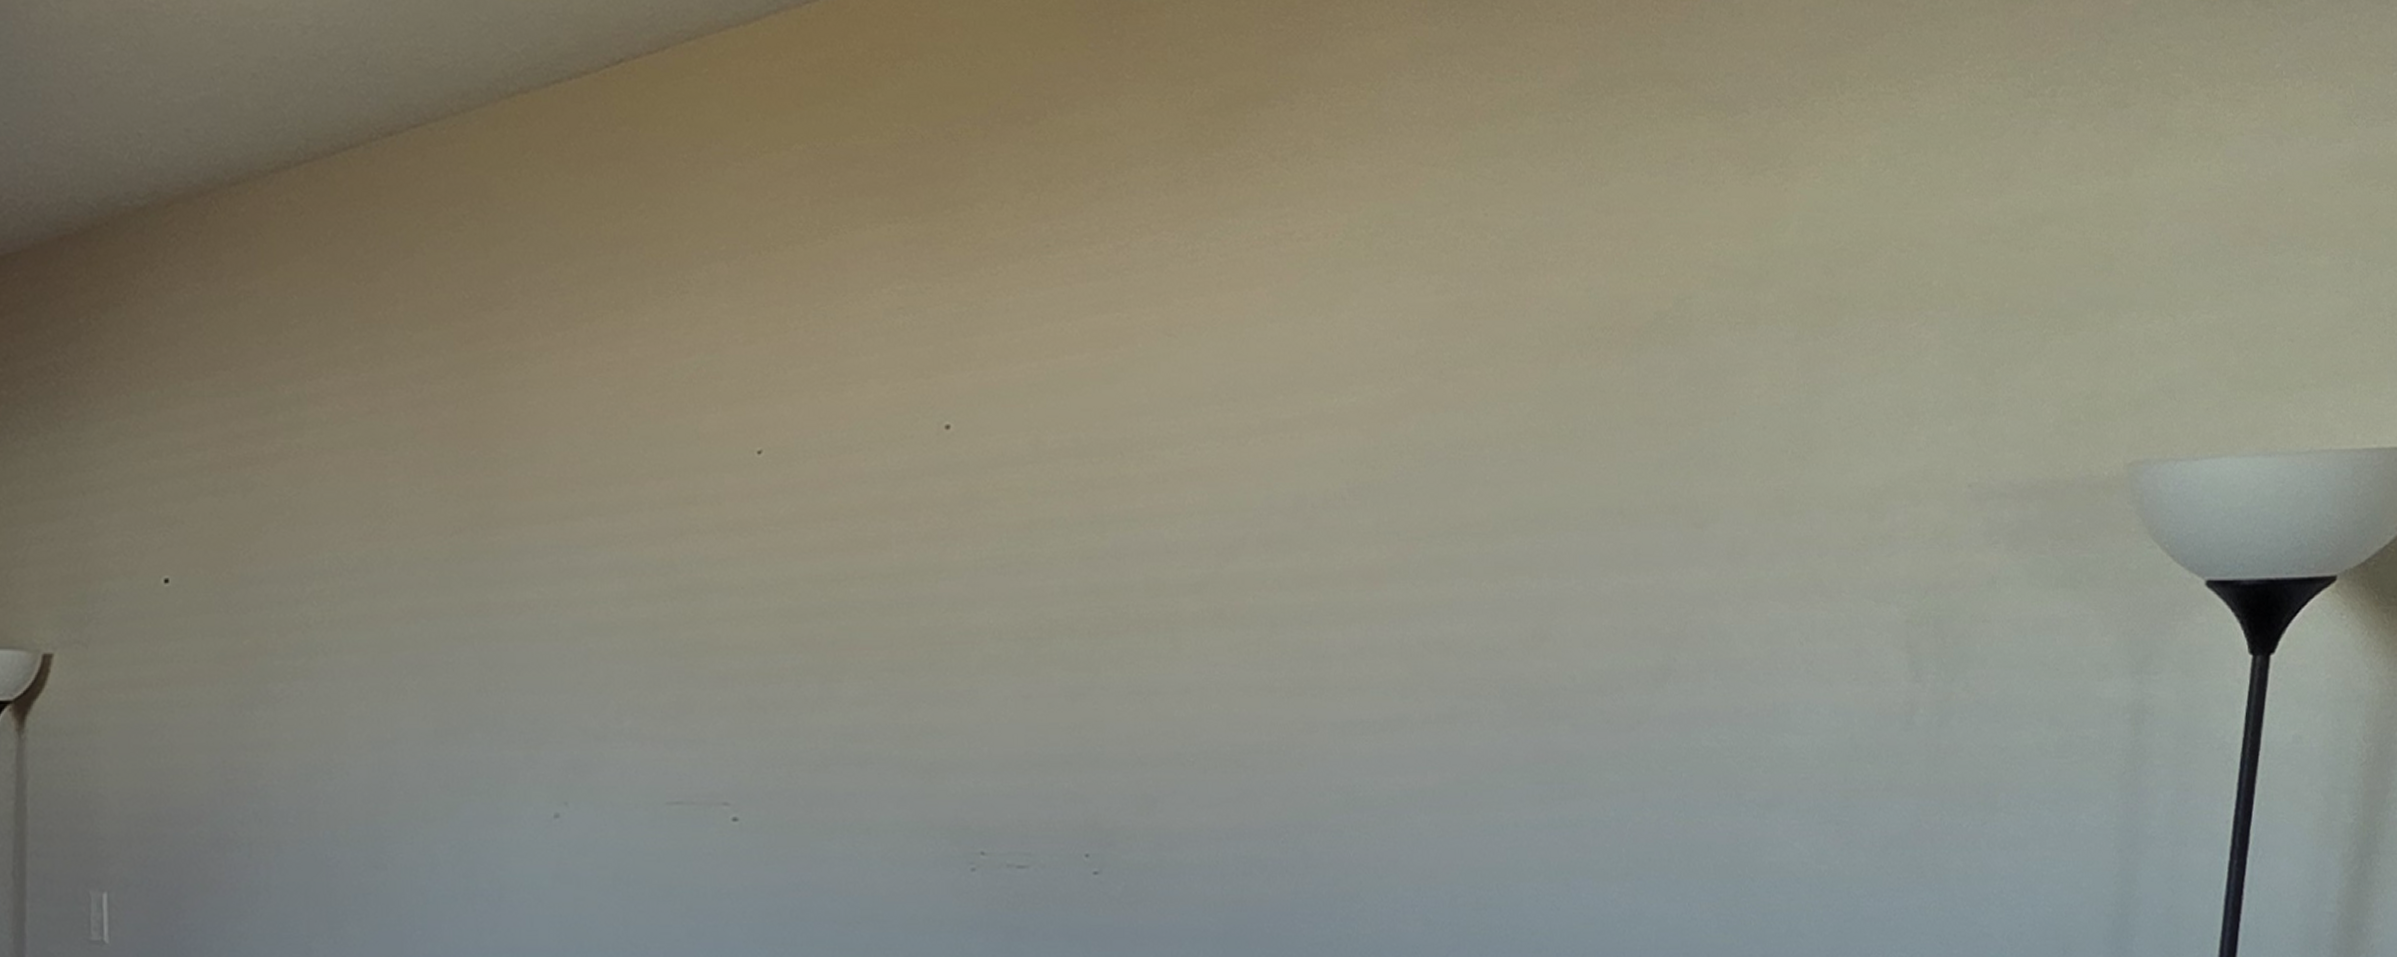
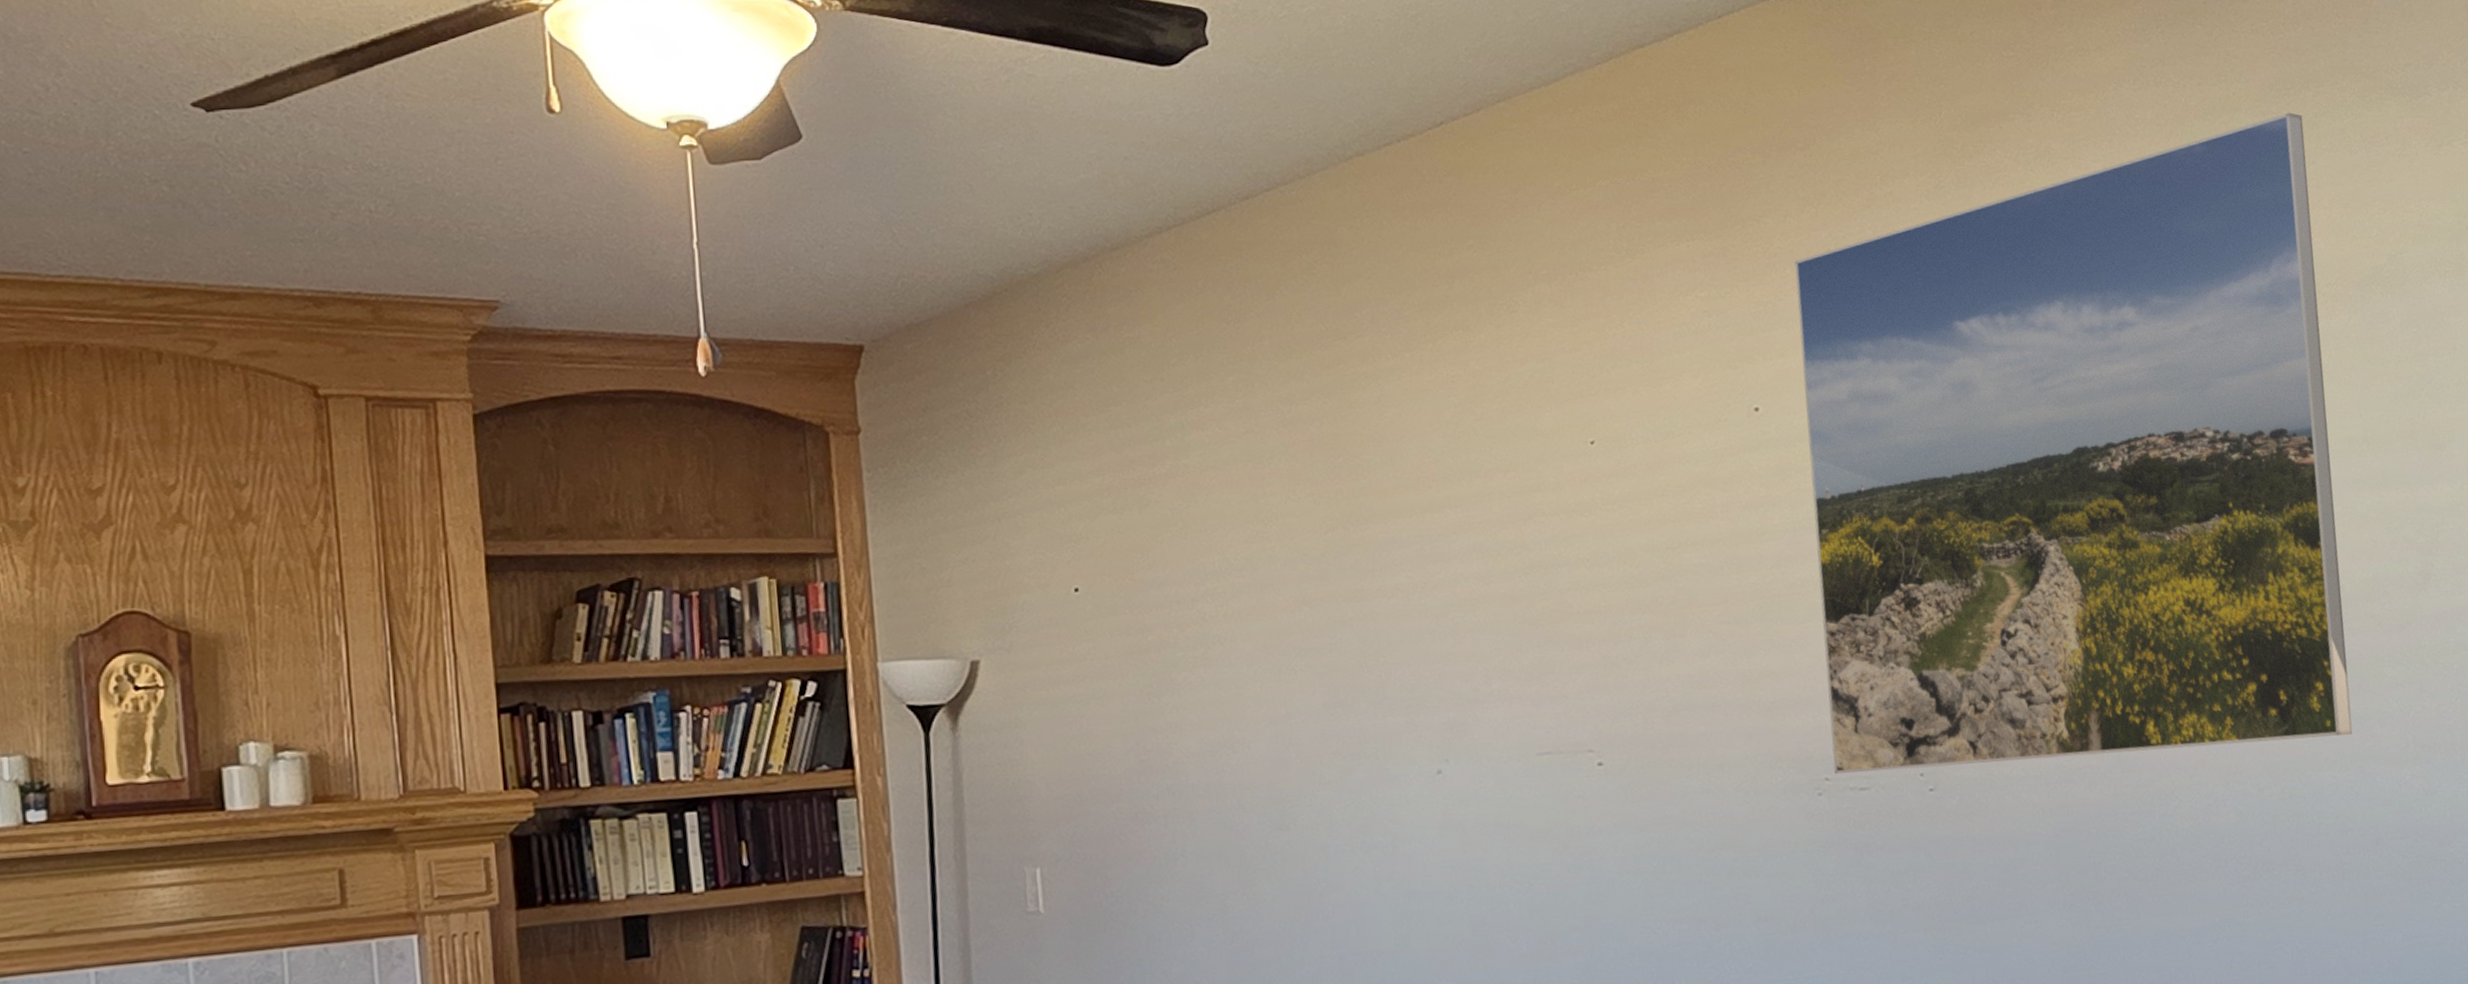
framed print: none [991,122,1601,849] -> present [1794,112,2353,775]

